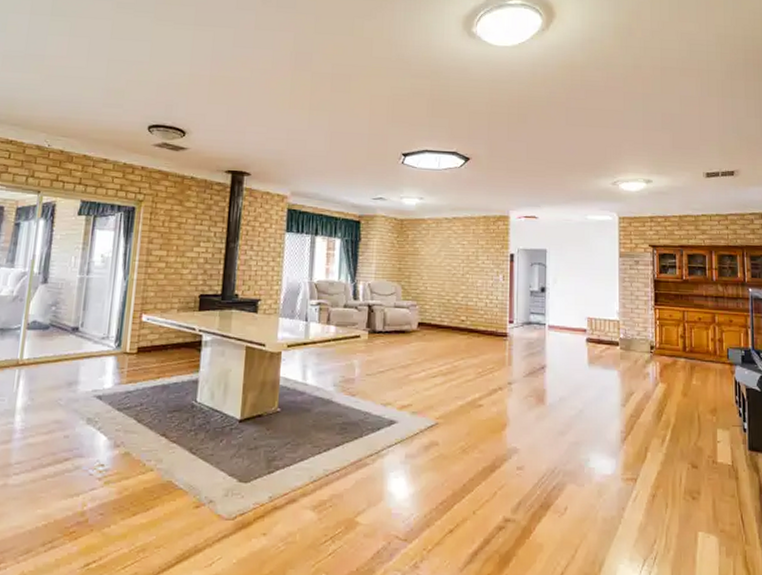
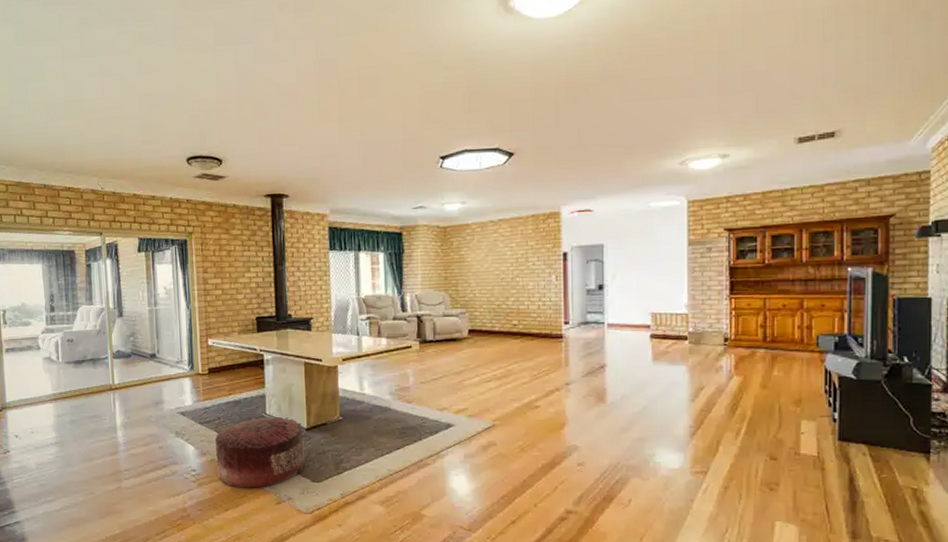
pouf: none [129,405,236,488] -> present [214,416,306,488]

